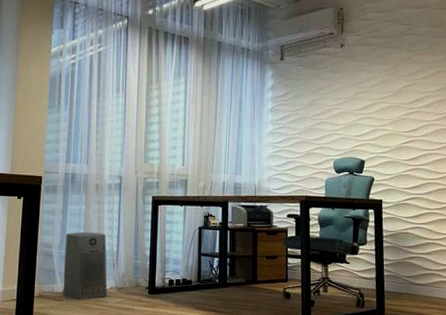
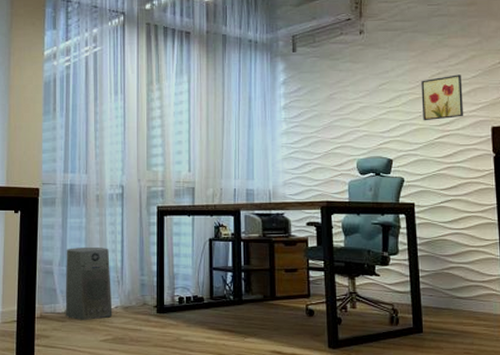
wall art: none [392,87,428,128] -> present [421,74,464,121]

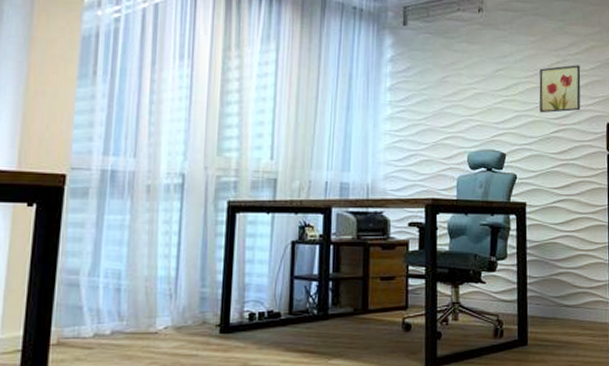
air purifier: present [65,246,113,321] -> none [93,251,161,347]

